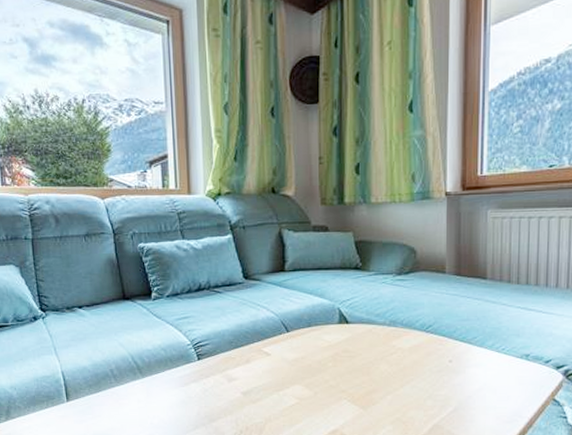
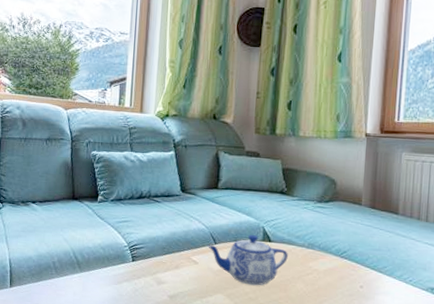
teapot: none [278,318,368,372] -> present [207,235,288,286]

